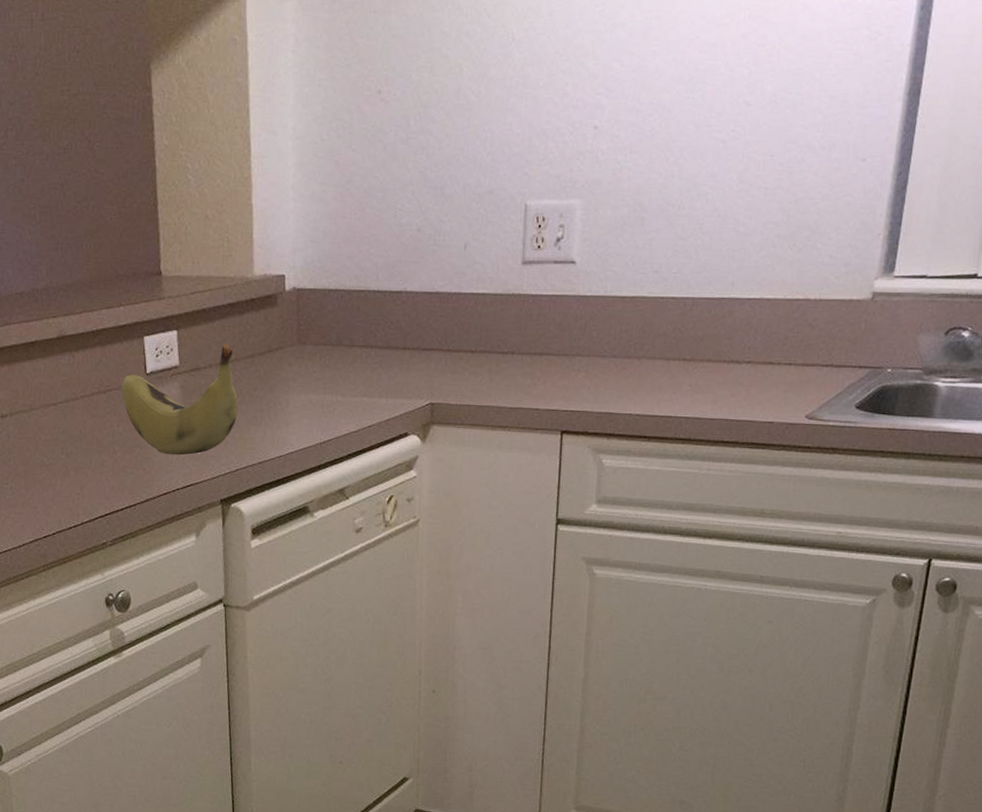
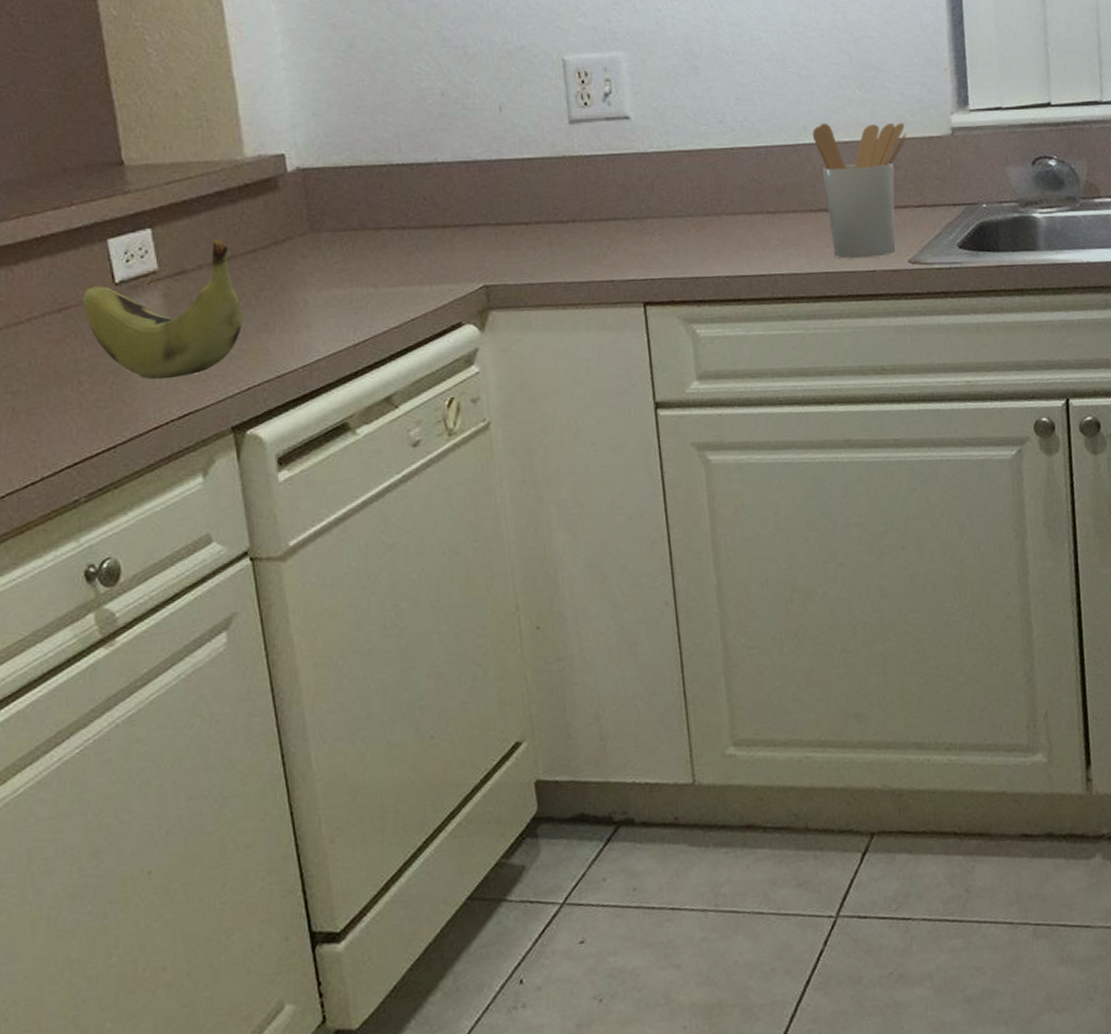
utensil holder: none [737,279,829,410] -> present [812,123,907,259]

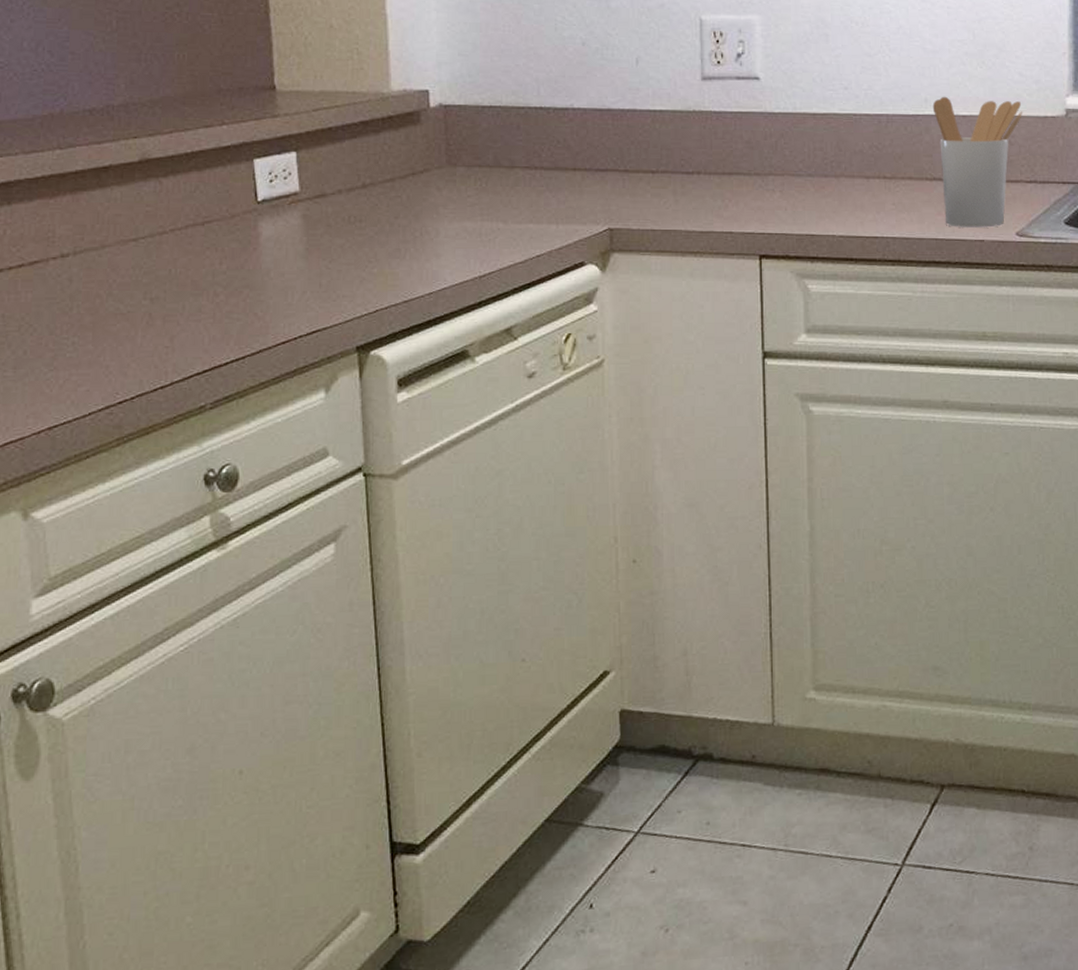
banana: present [81,239,243,380] -> none [224,166,376,296]

